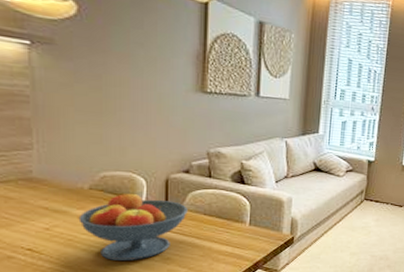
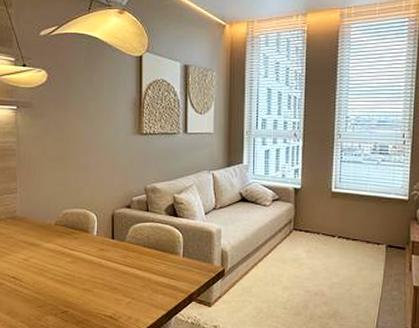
fruit bowl: present [78,192,188,262] -> none [47,227,130,290]

